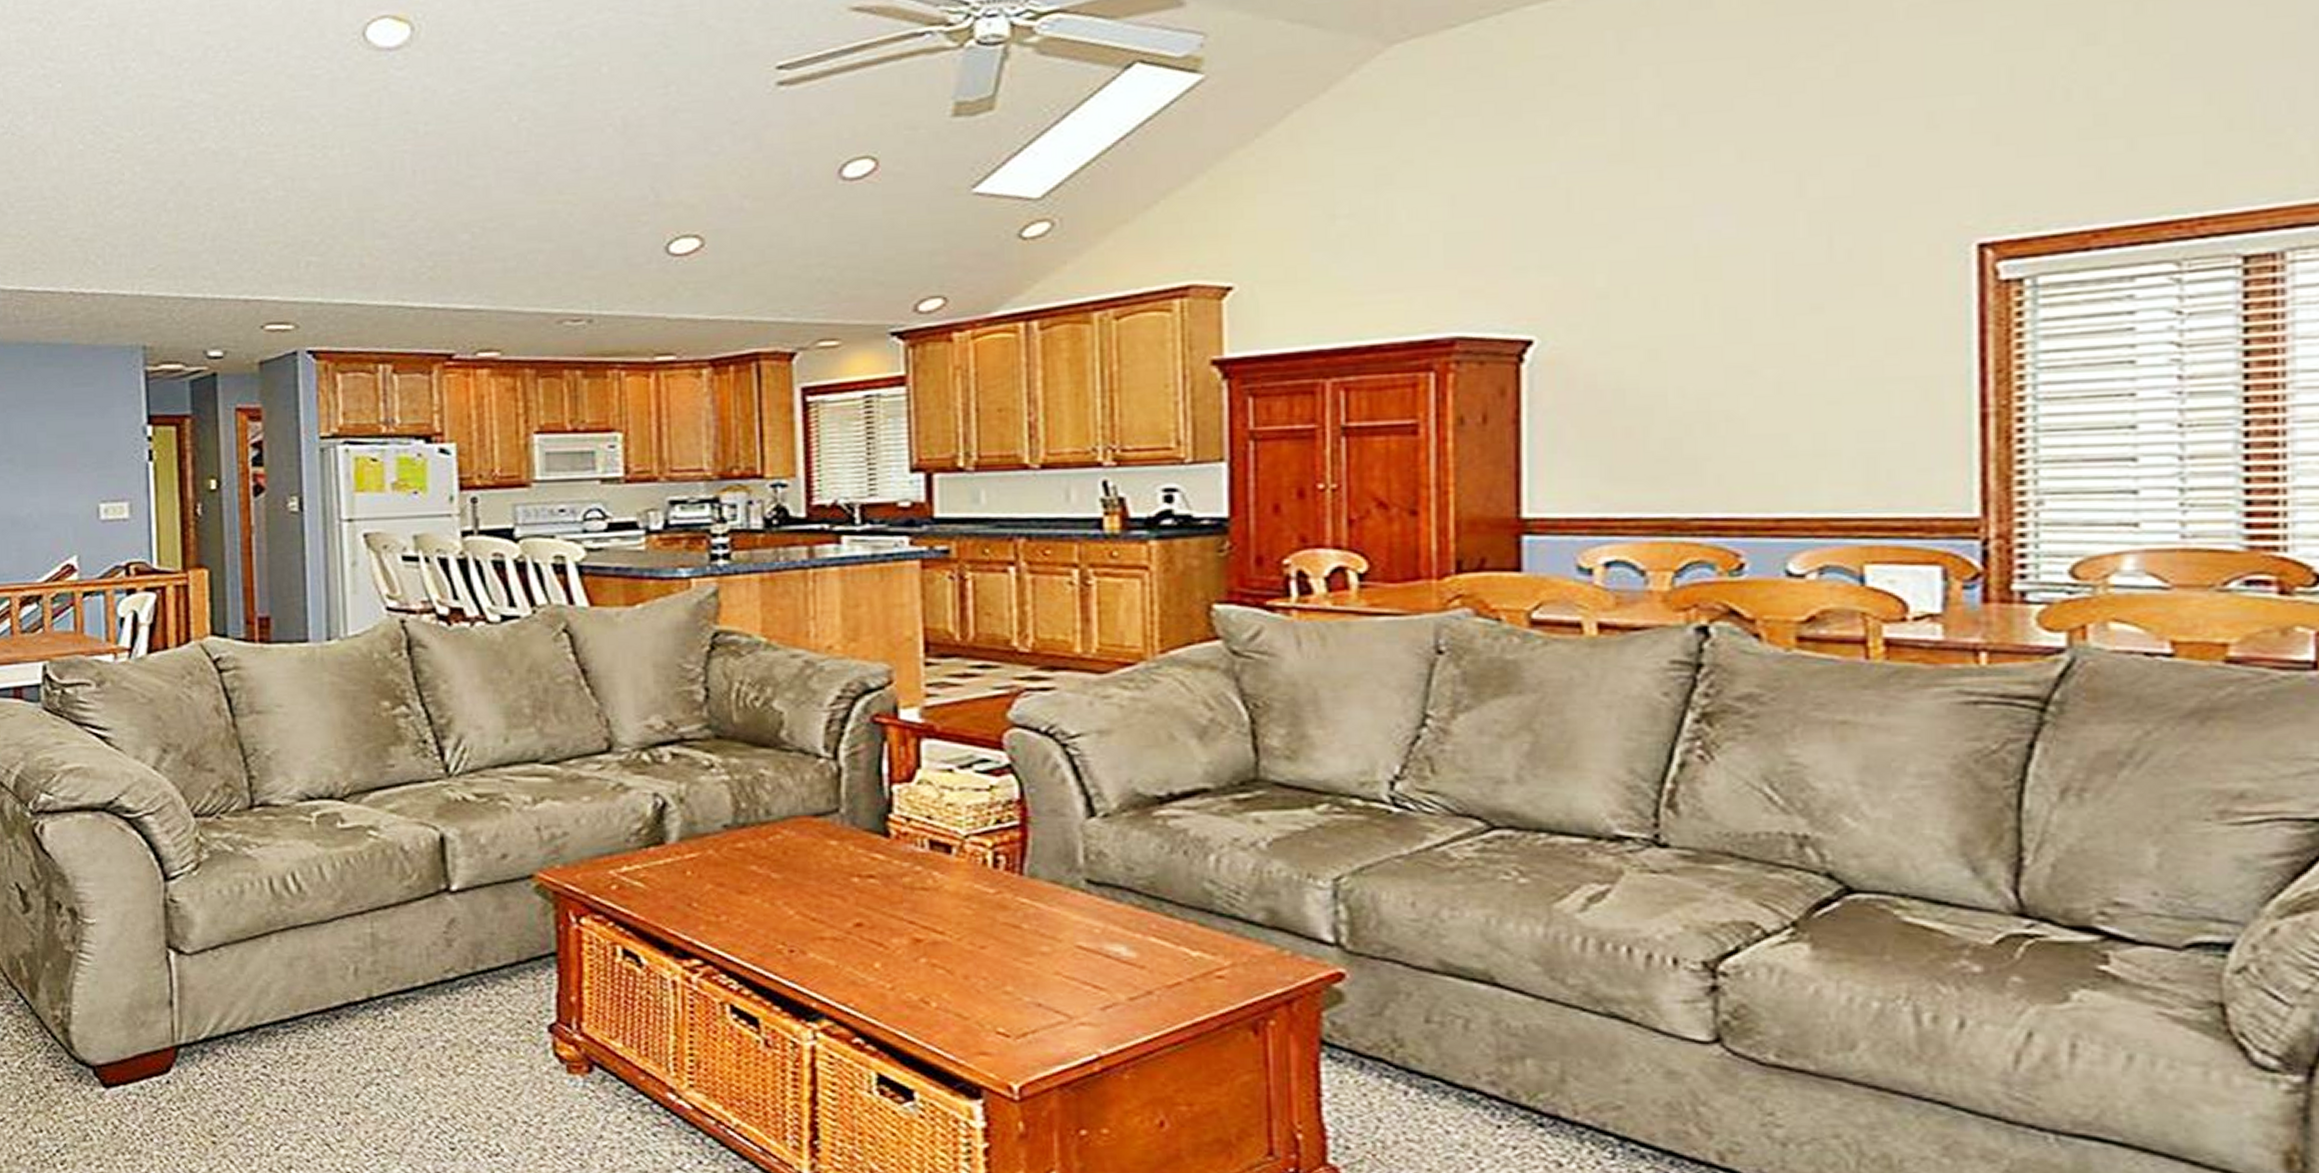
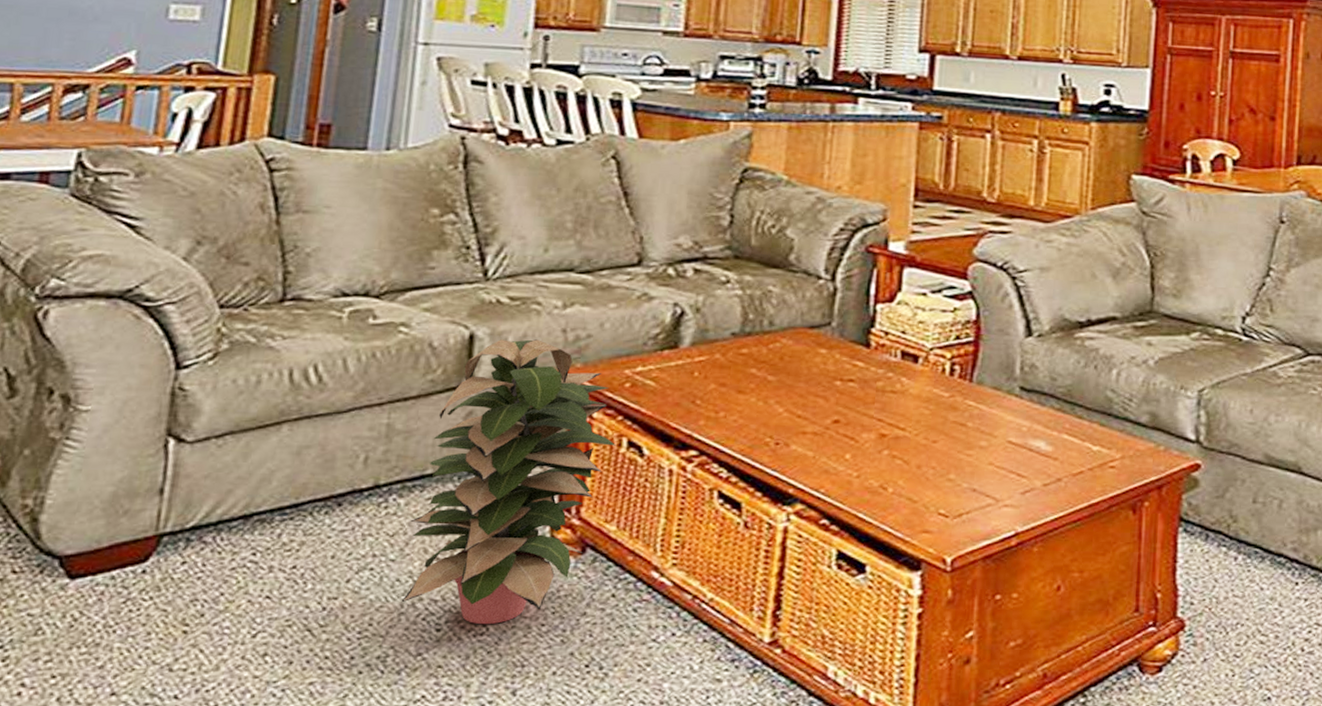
decorative plant: none [408,839,611,1145] -> present [401,339,617,625]

